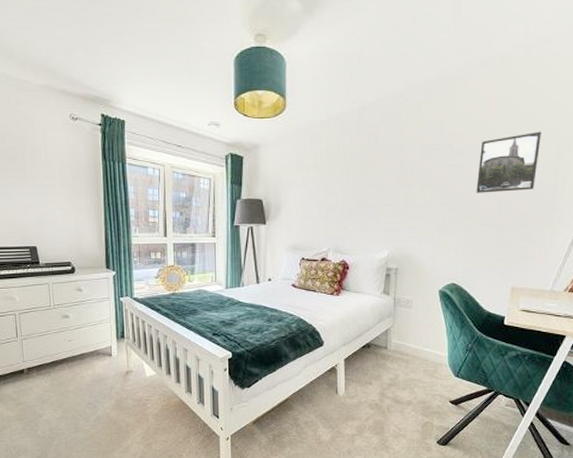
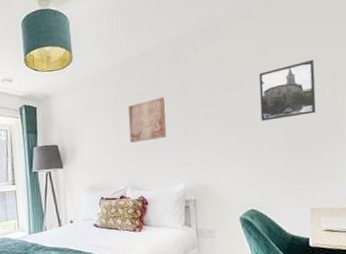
wall art: none [338,157,379,204] -> present [128,96,167,143]

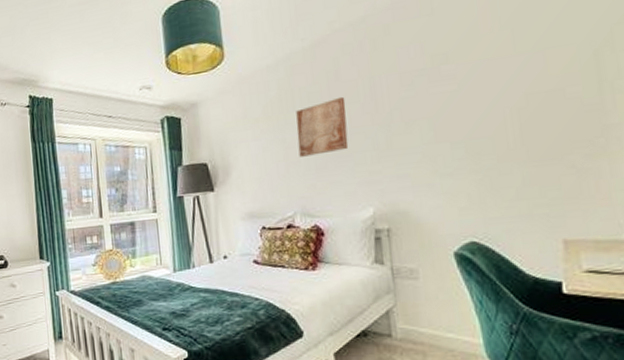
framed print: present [258,59,316,121] -> none [479,32,570,122]

